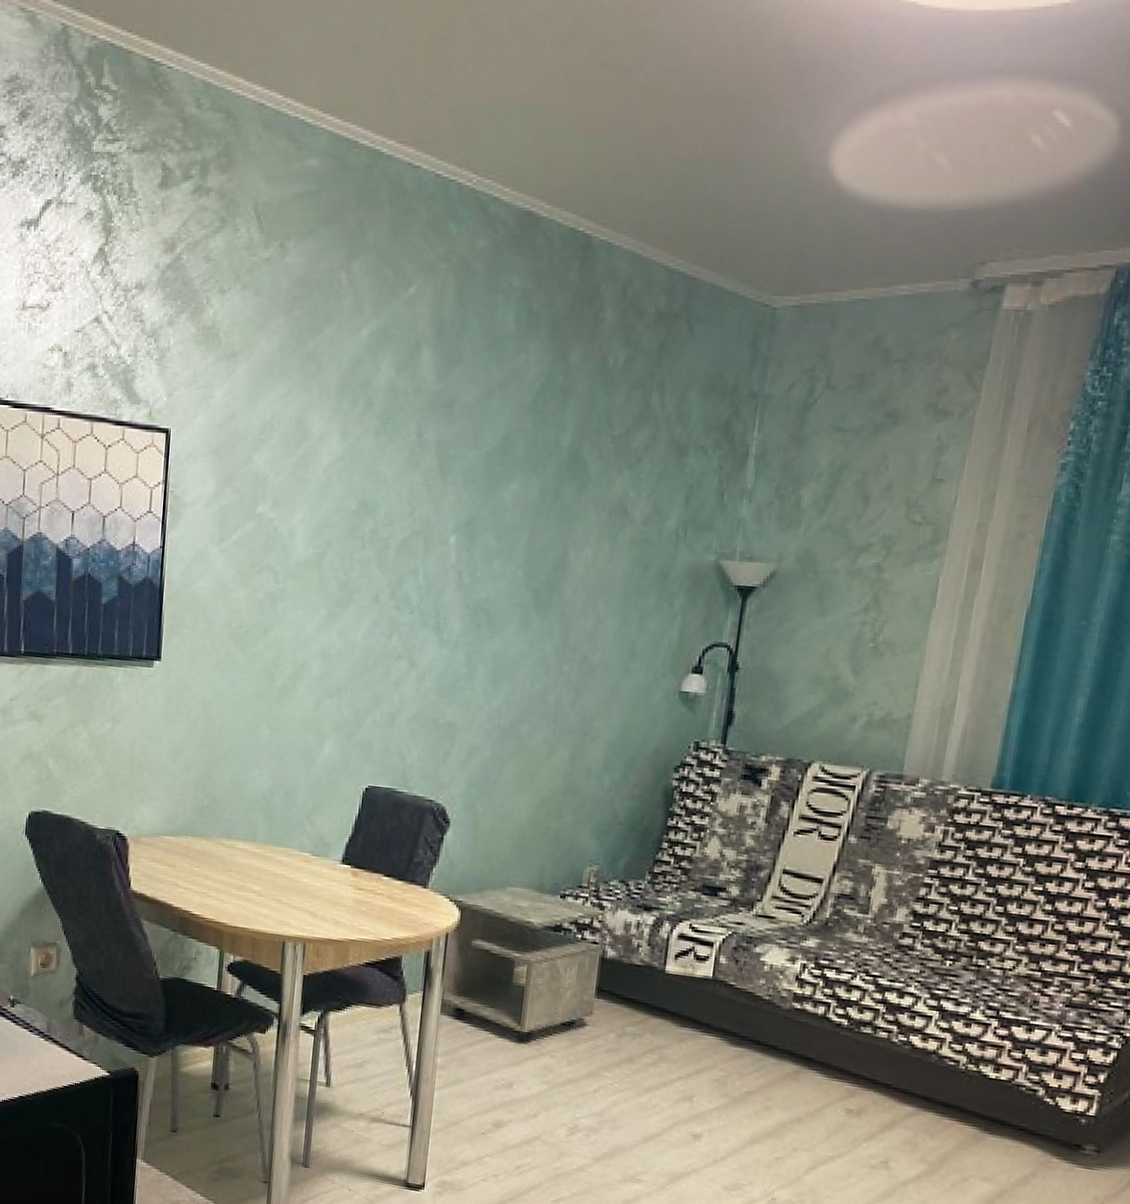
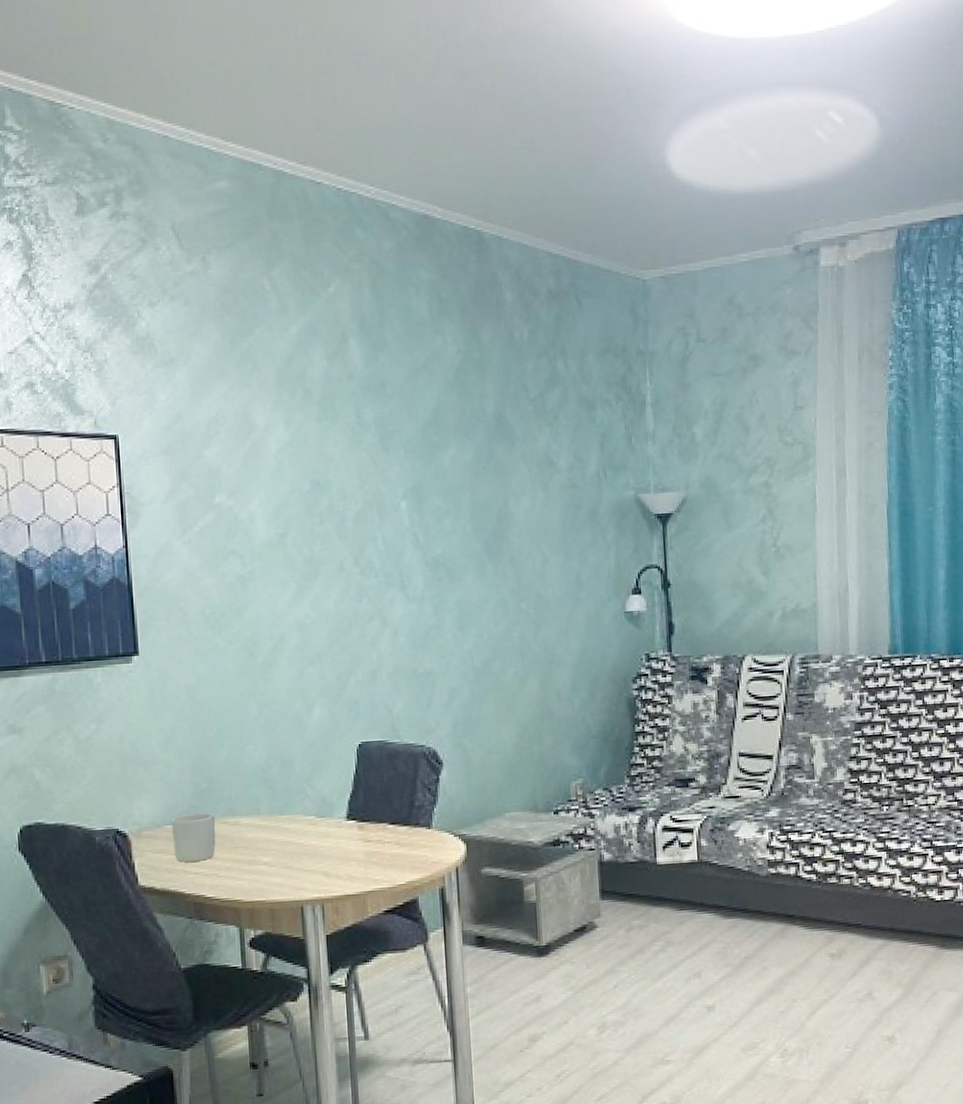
mug: none [168,827,212,878] -> present [171,812,216,862]

